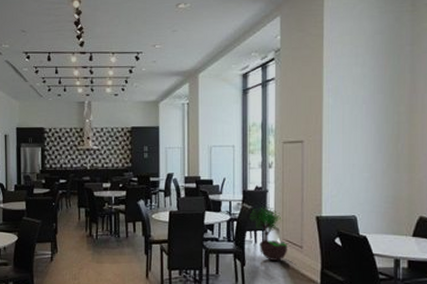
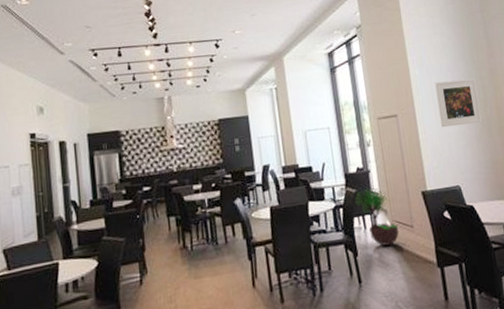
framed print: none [347,113,392,159] -> present [435,78,483,128]

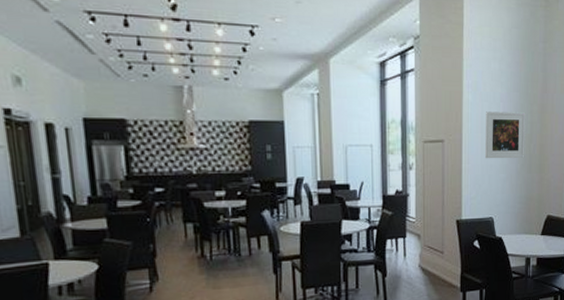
potted tree: present [355,187,400,246] -> none [390,211,430,269]

